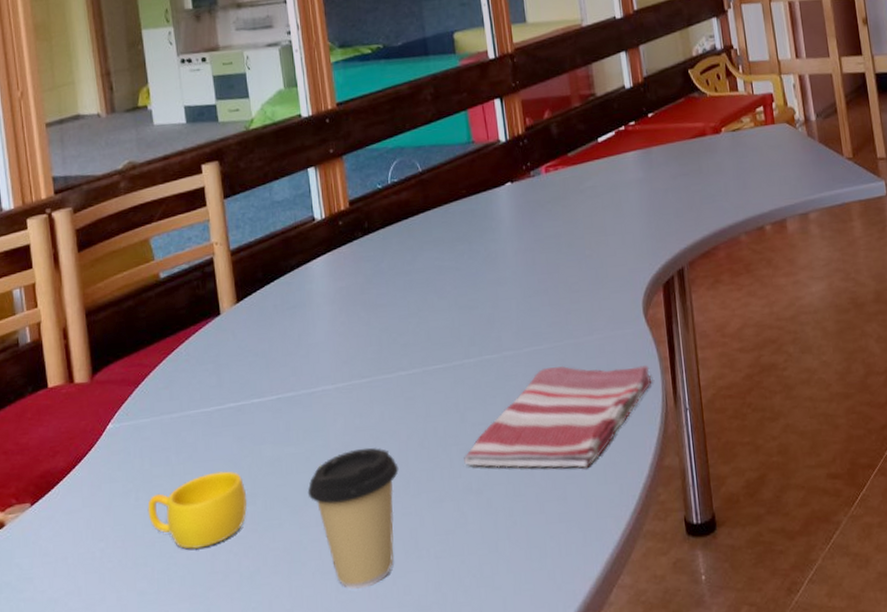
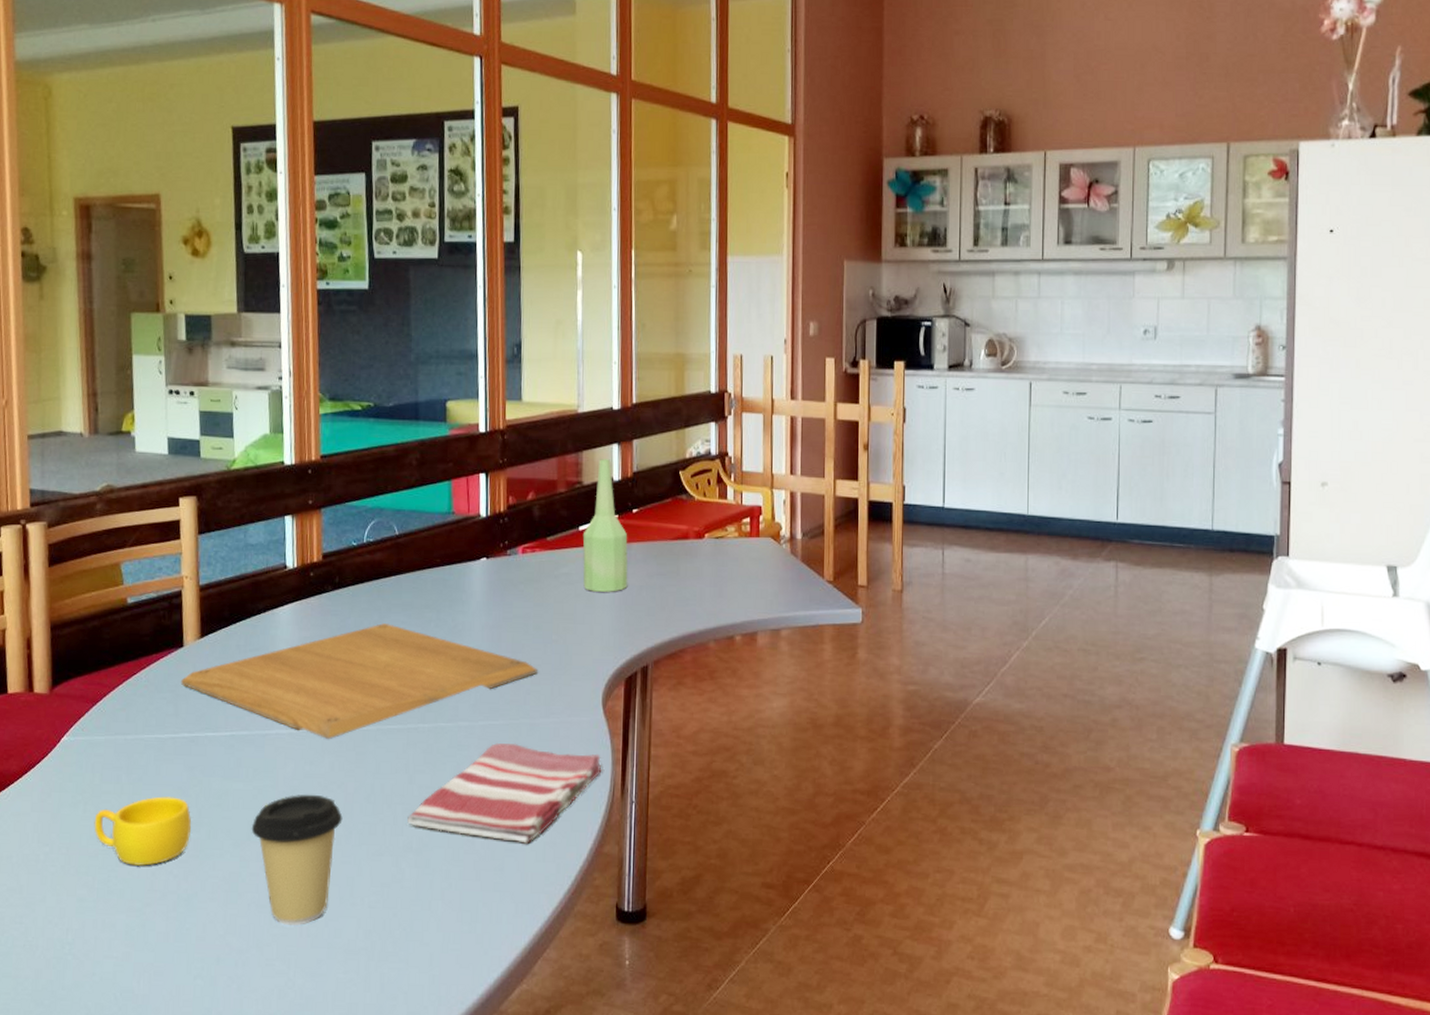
chopping board: none [221,262,575,390] -> present [181,623,538,740]
bottle: none [602,68,653,201] -> present [582,459,628,592]

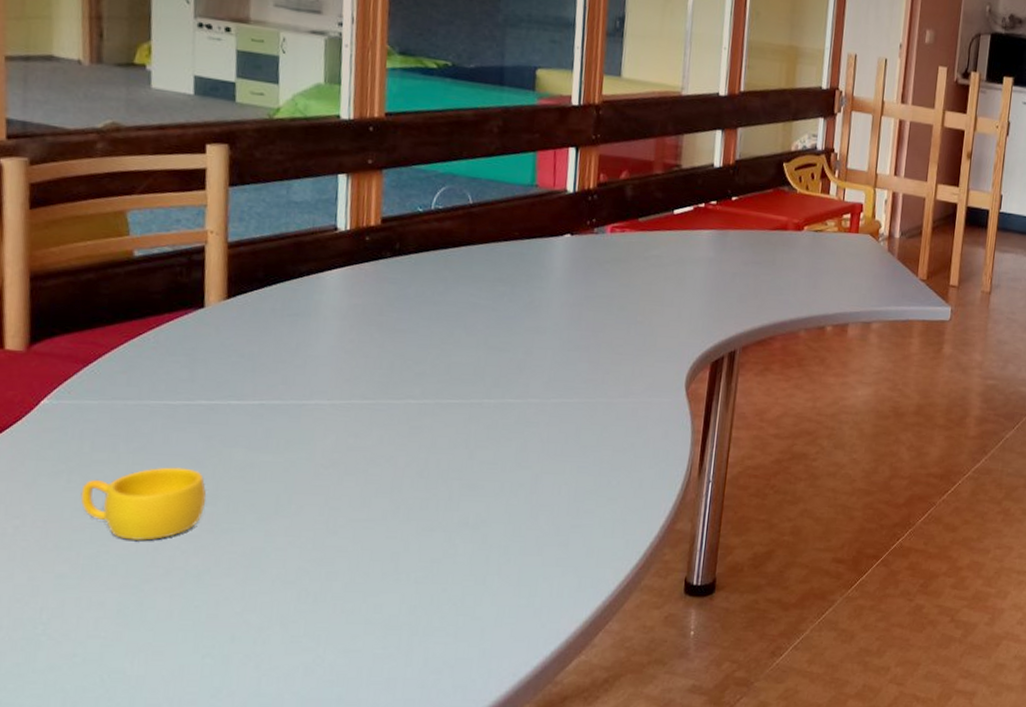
chopping board: present [181,623,538,740] -> none [199,295,619,413]
coffee cup: present [251,794,343,925] -> none [280,467,390,602]
dish towel: present [407,743,602,844] -> none [464,421,680,520]
bottle: present [582,459,628,592] -> none [674,144,725,277]

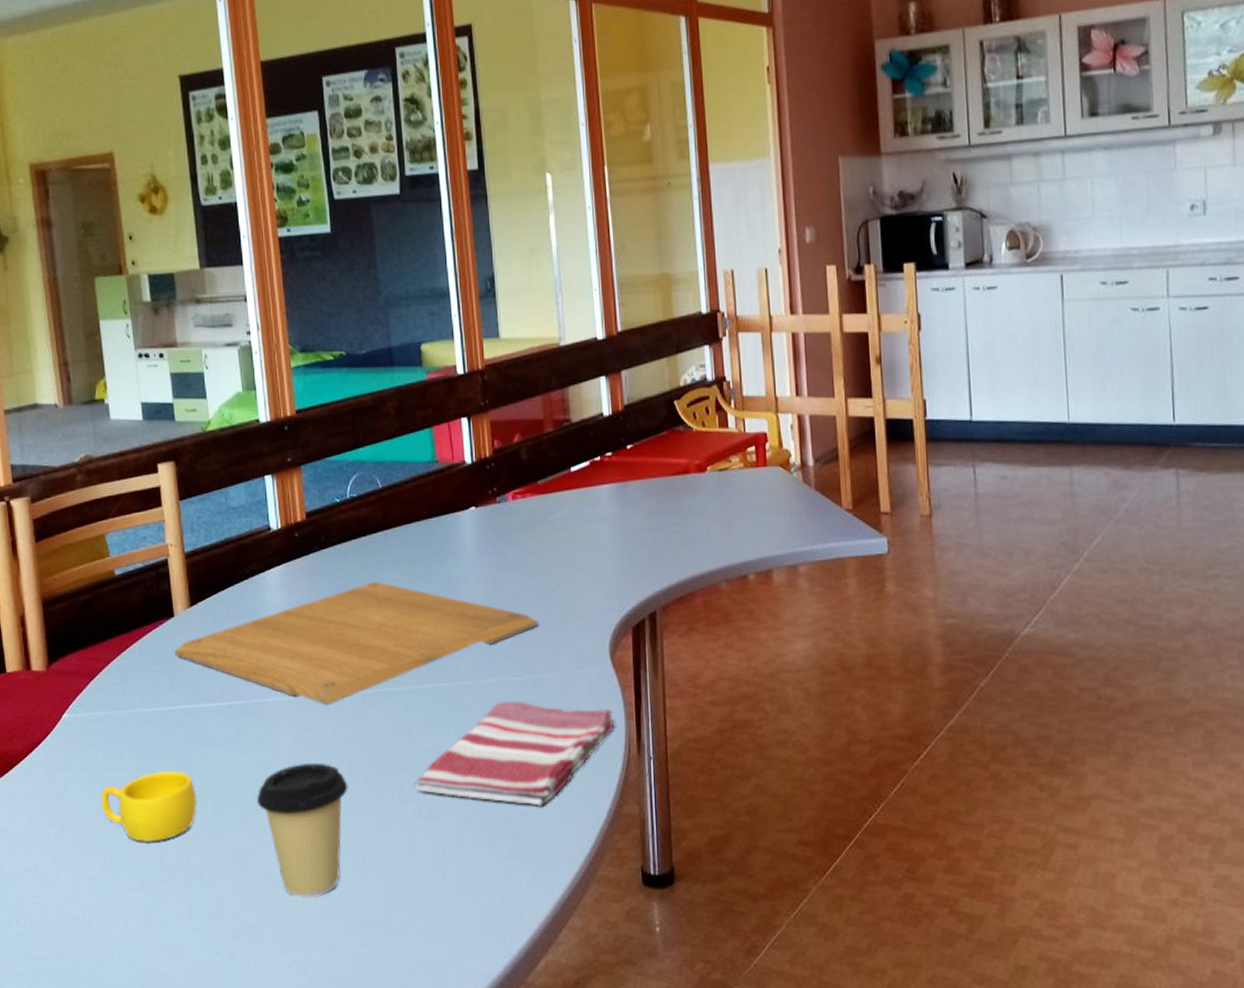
chopping board: none [199,295,619,413] -> present [174,582,538,706]
coffee cup: none [280,467,390,602] -> present [256,762,348,899]
dish towel: none [464,421,680,520] -> present [415,700,615,806]

